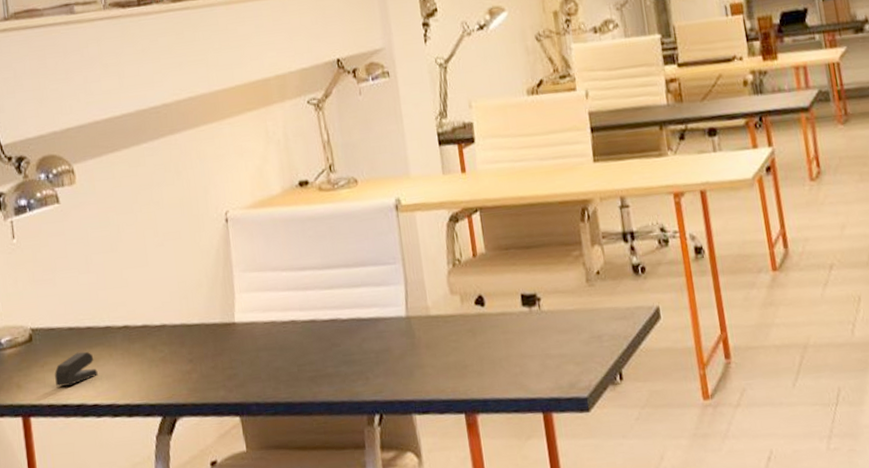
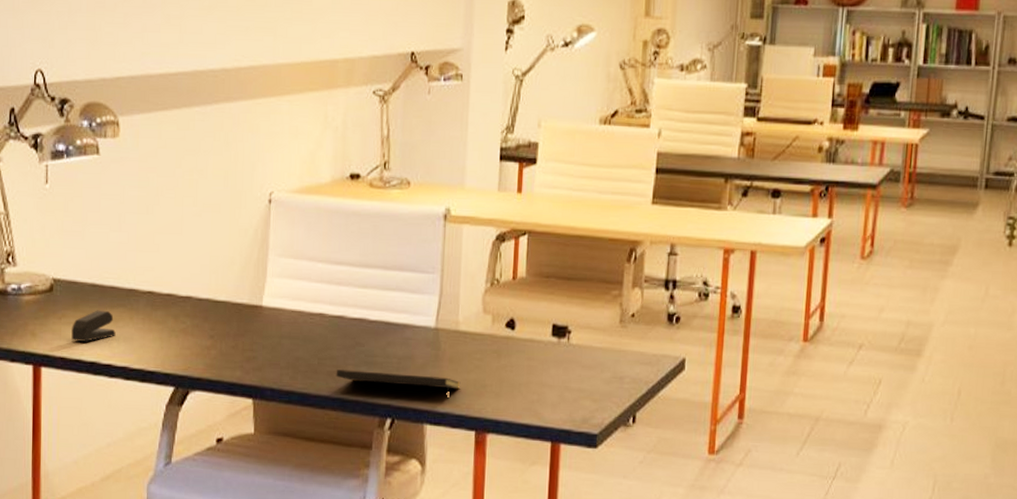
notepad: none [317,364,442,386] -> present [336,369,461,400]

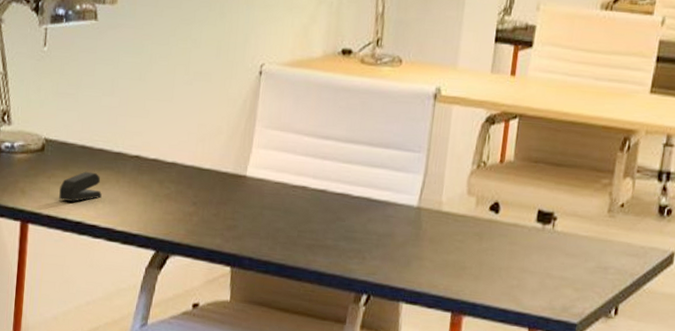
notepad: present [336,369,461,400] -> none [314,243,440,280]

